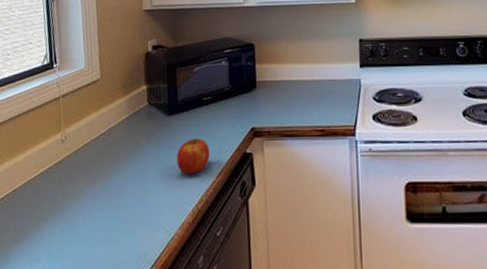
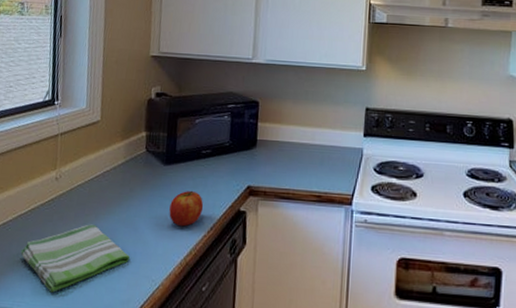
dish towel: none [33,182,142,254] -> present [20,224,130,293]

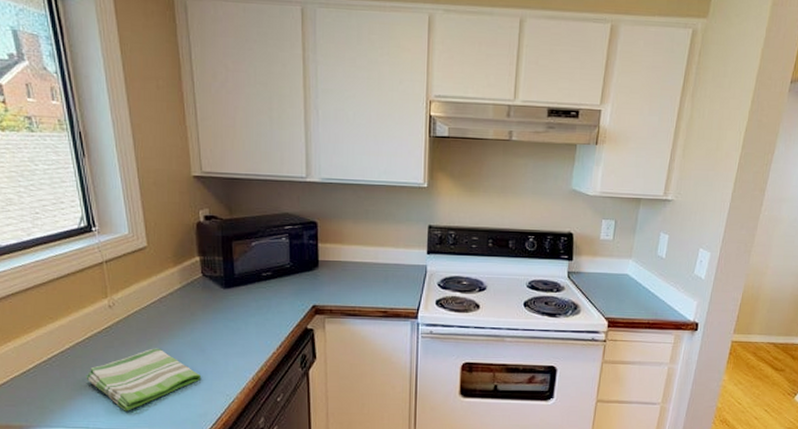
apple: present [169,190,204,227] -> none [235,311,270,346]

